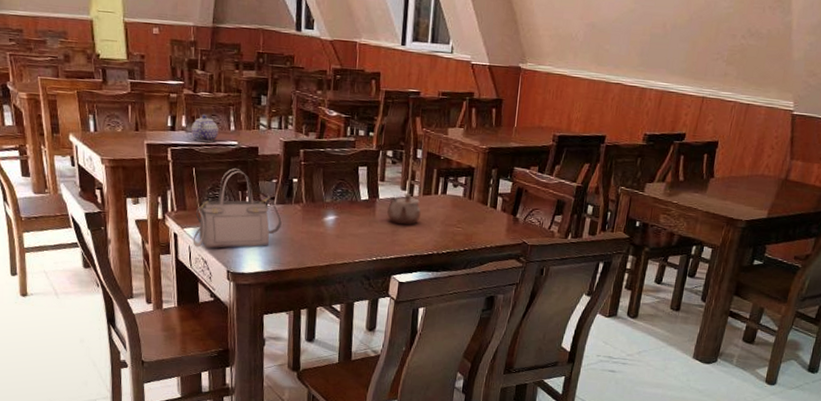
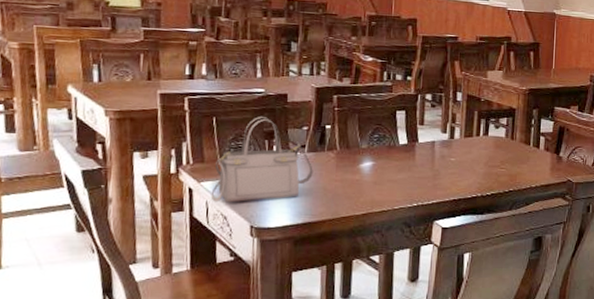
teapot: present [191,114,219,143] -> none [211,61,243,91]
teapot: present [387,193,421,225] -> none [428,136,463,168]

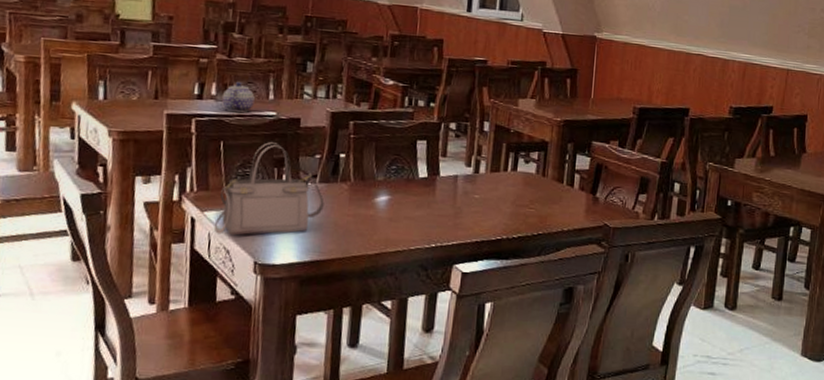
teapot: none [211,61,243,91] -> present [221,81,255,113]

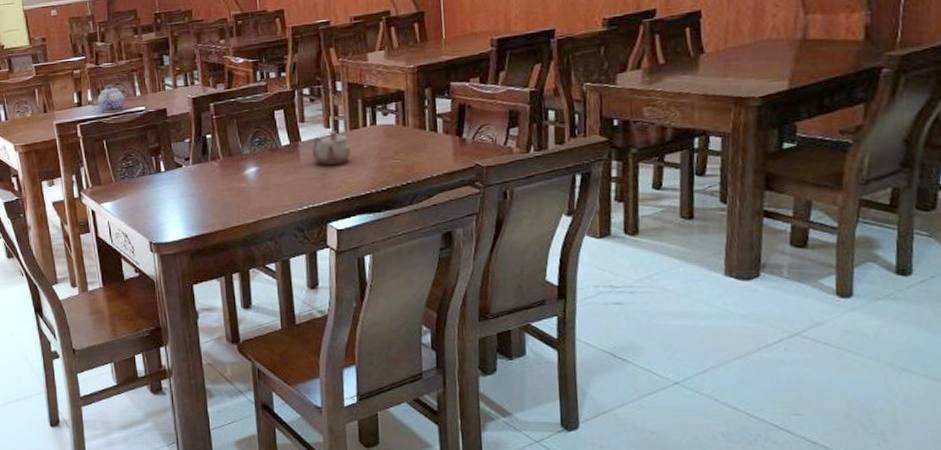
handbag: present [213,141,324,236] -> none [111,133,200,222]
teapot: none [449,170,488,206] -> present [313,131,351,166]

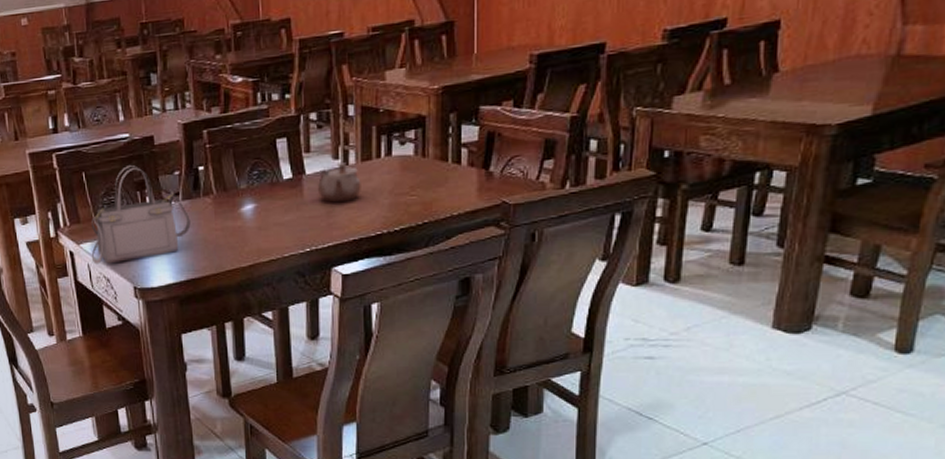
teapot: present [97,84,125,114] -> none [75,107,106,142]
handbag: none [111,133,200,222] -> present [91,164,191,265]

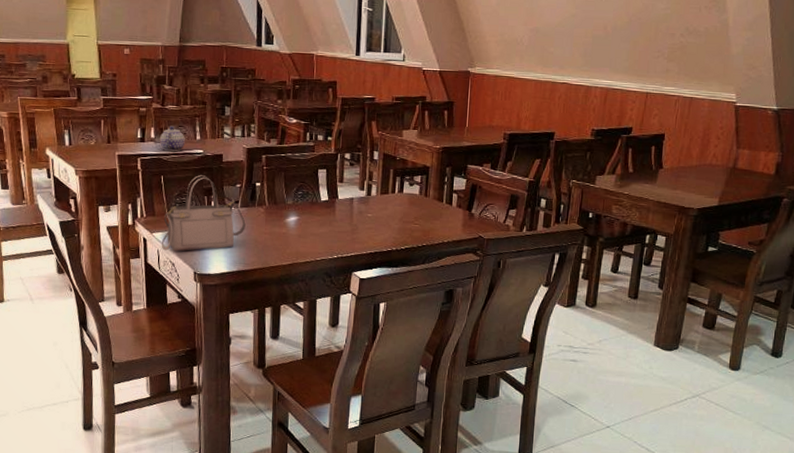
teapot: none [75,107,106,142] -> present [159,125,185,152]
teapot: present [318,162,361,203] -> none [347,193,379,223]

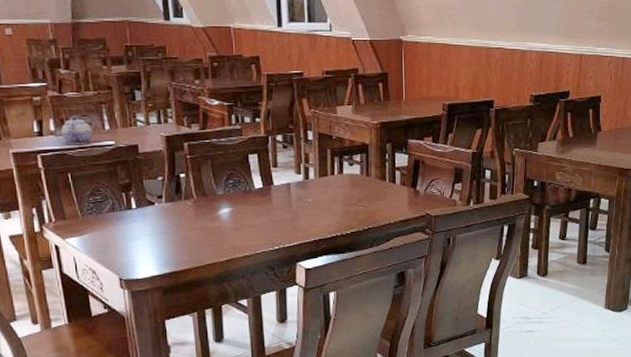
handbag: present [161,174,246,252] -> none [77,168,173,258]

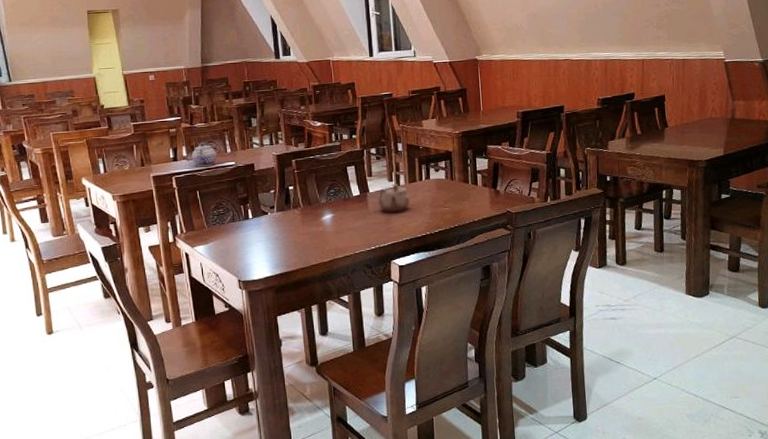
teapot: none [284,177,320,210] -> present [379,184,410,213]

